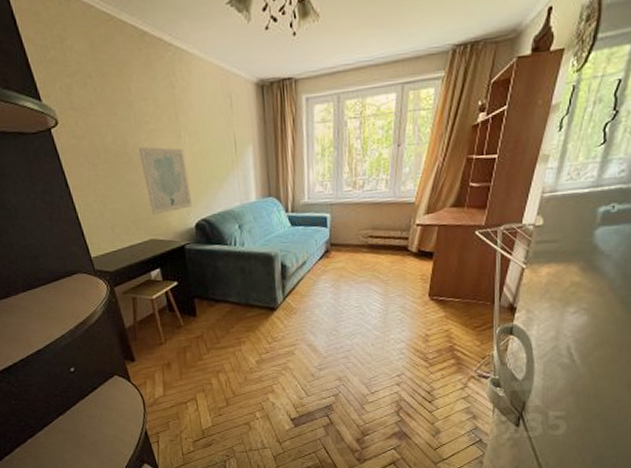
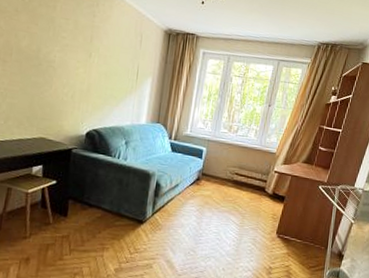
wall art: present [139,146,193,215] -> none [48,56,91,117]

